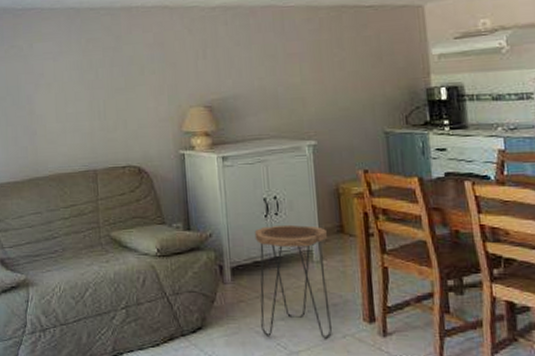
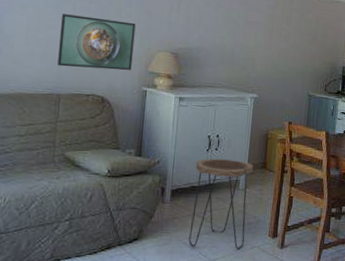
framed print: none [86,80,164,140] -> present [57,14,136,71]

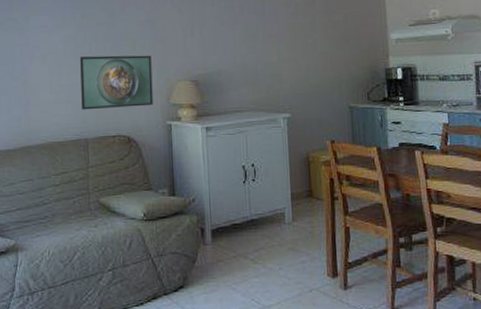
side table: present [188,158,253,249] -> none [233,189,300,293]

